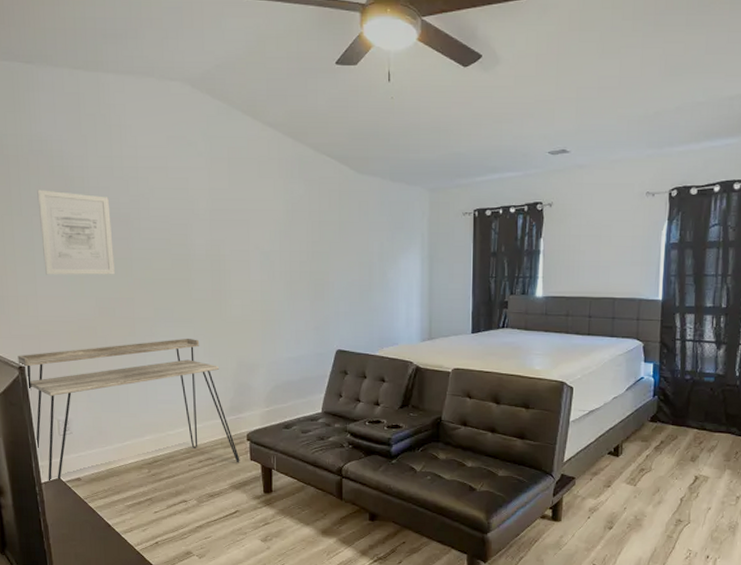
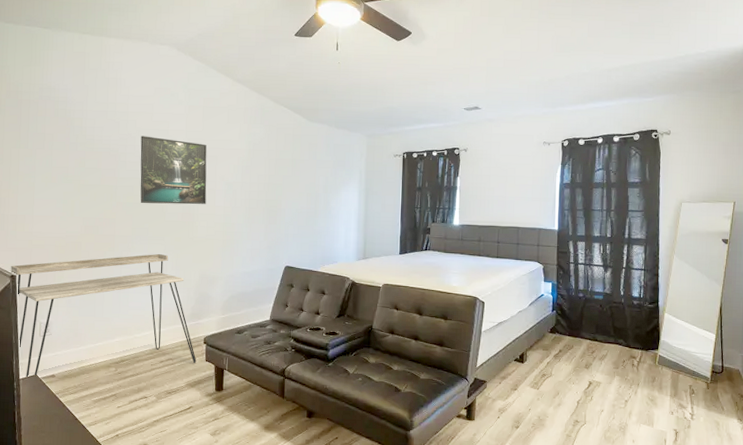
wall art: present [37,190,115,275] -> none [42,128,102,199]
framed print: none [155,196,239,280] -> present [140,136,207,205]

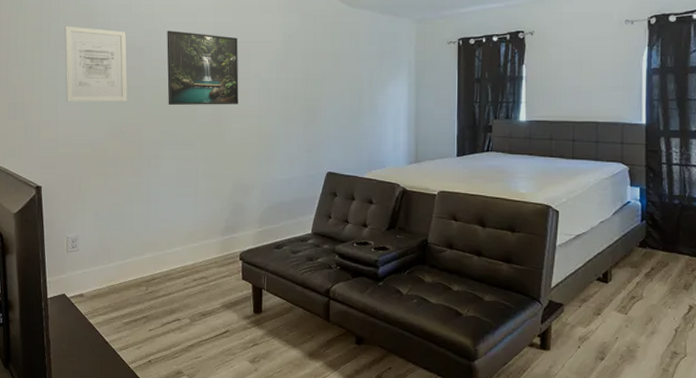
desk: present [11,253,197,377] -> none [36,160,232,296]
wall art: none [42,128,102,199] -> present [64,26,127,102]

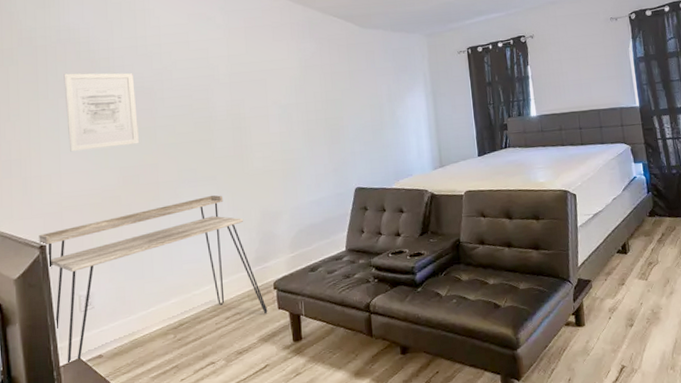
desk: none [36,160,232,296] -> present [39,195,268,362]
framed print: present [167,30,239,106] -> none [178,67,259,143]

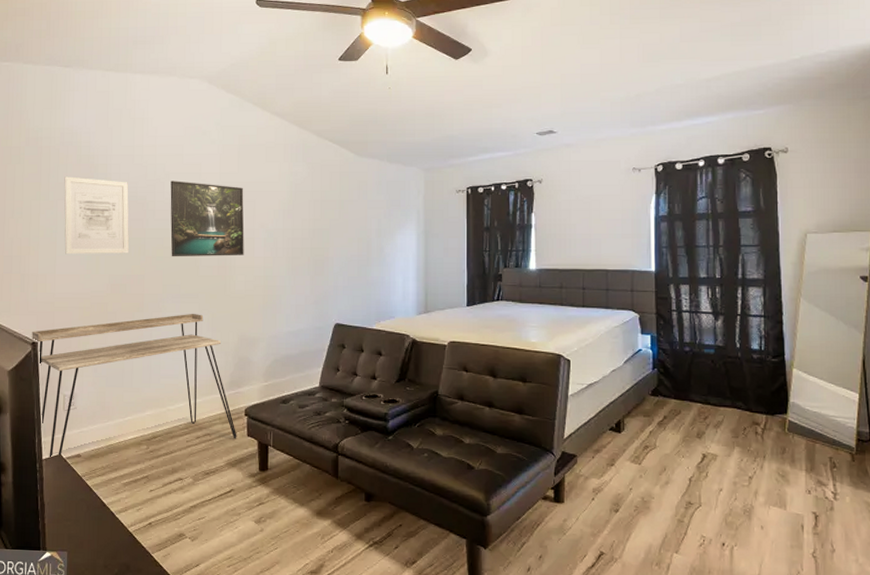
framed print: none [178,67,259,143] -> present [170,180,244,257]

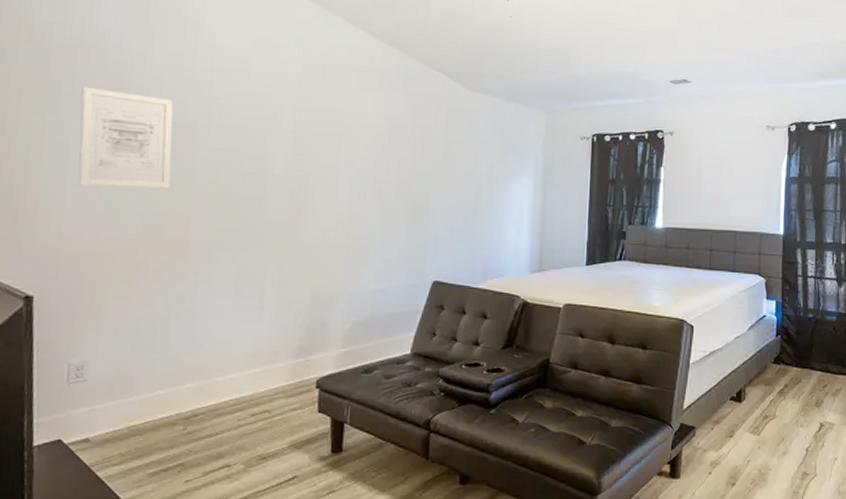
desk: present [32,313,237,457] -> none [24,264,305,443]
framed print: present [170,180,244,257] -> none [228,102,327,198]

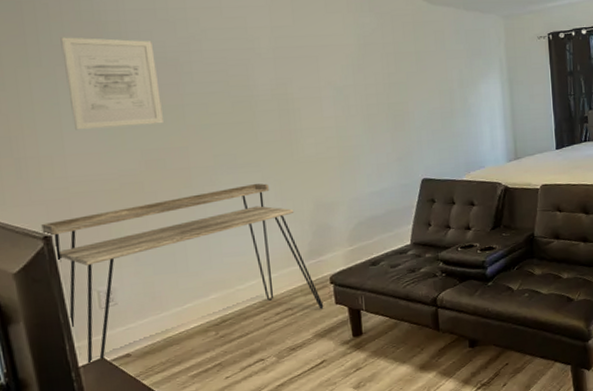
desk: none [24,264,305,443] -> present [41,183,324,362]

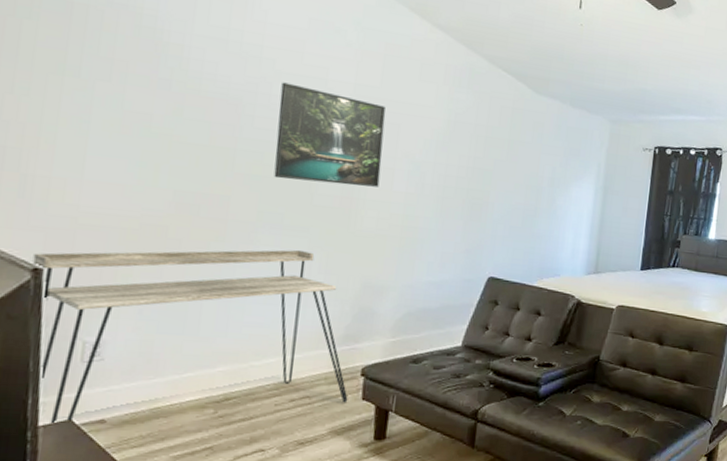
wall art: present [60,37,163,130] -> none [102,50,216,166]
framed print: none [209,37,311,124] -> present [274,82,386,187]

